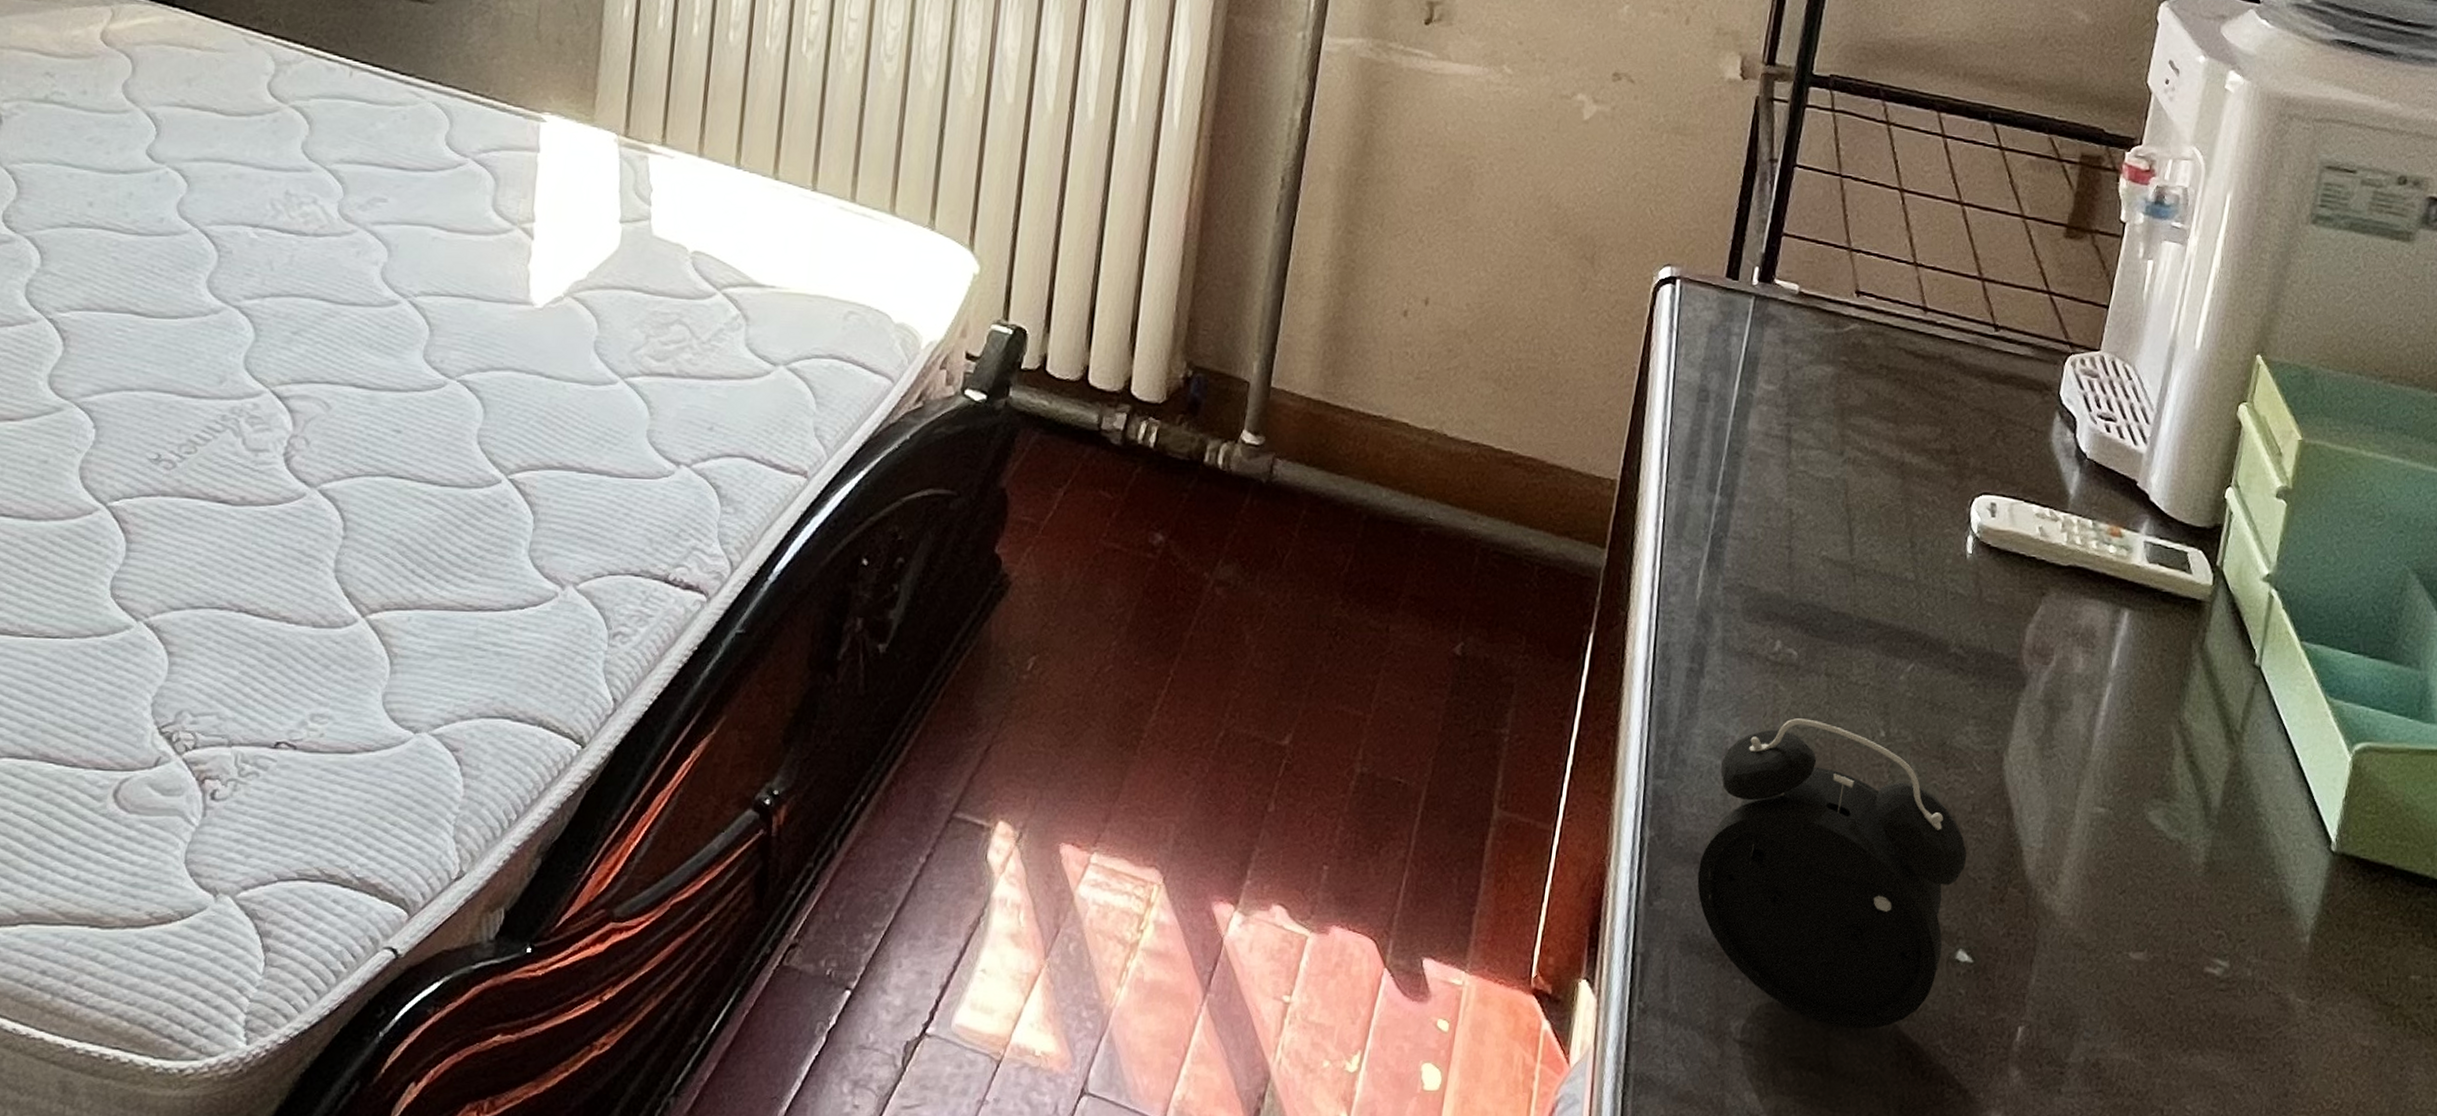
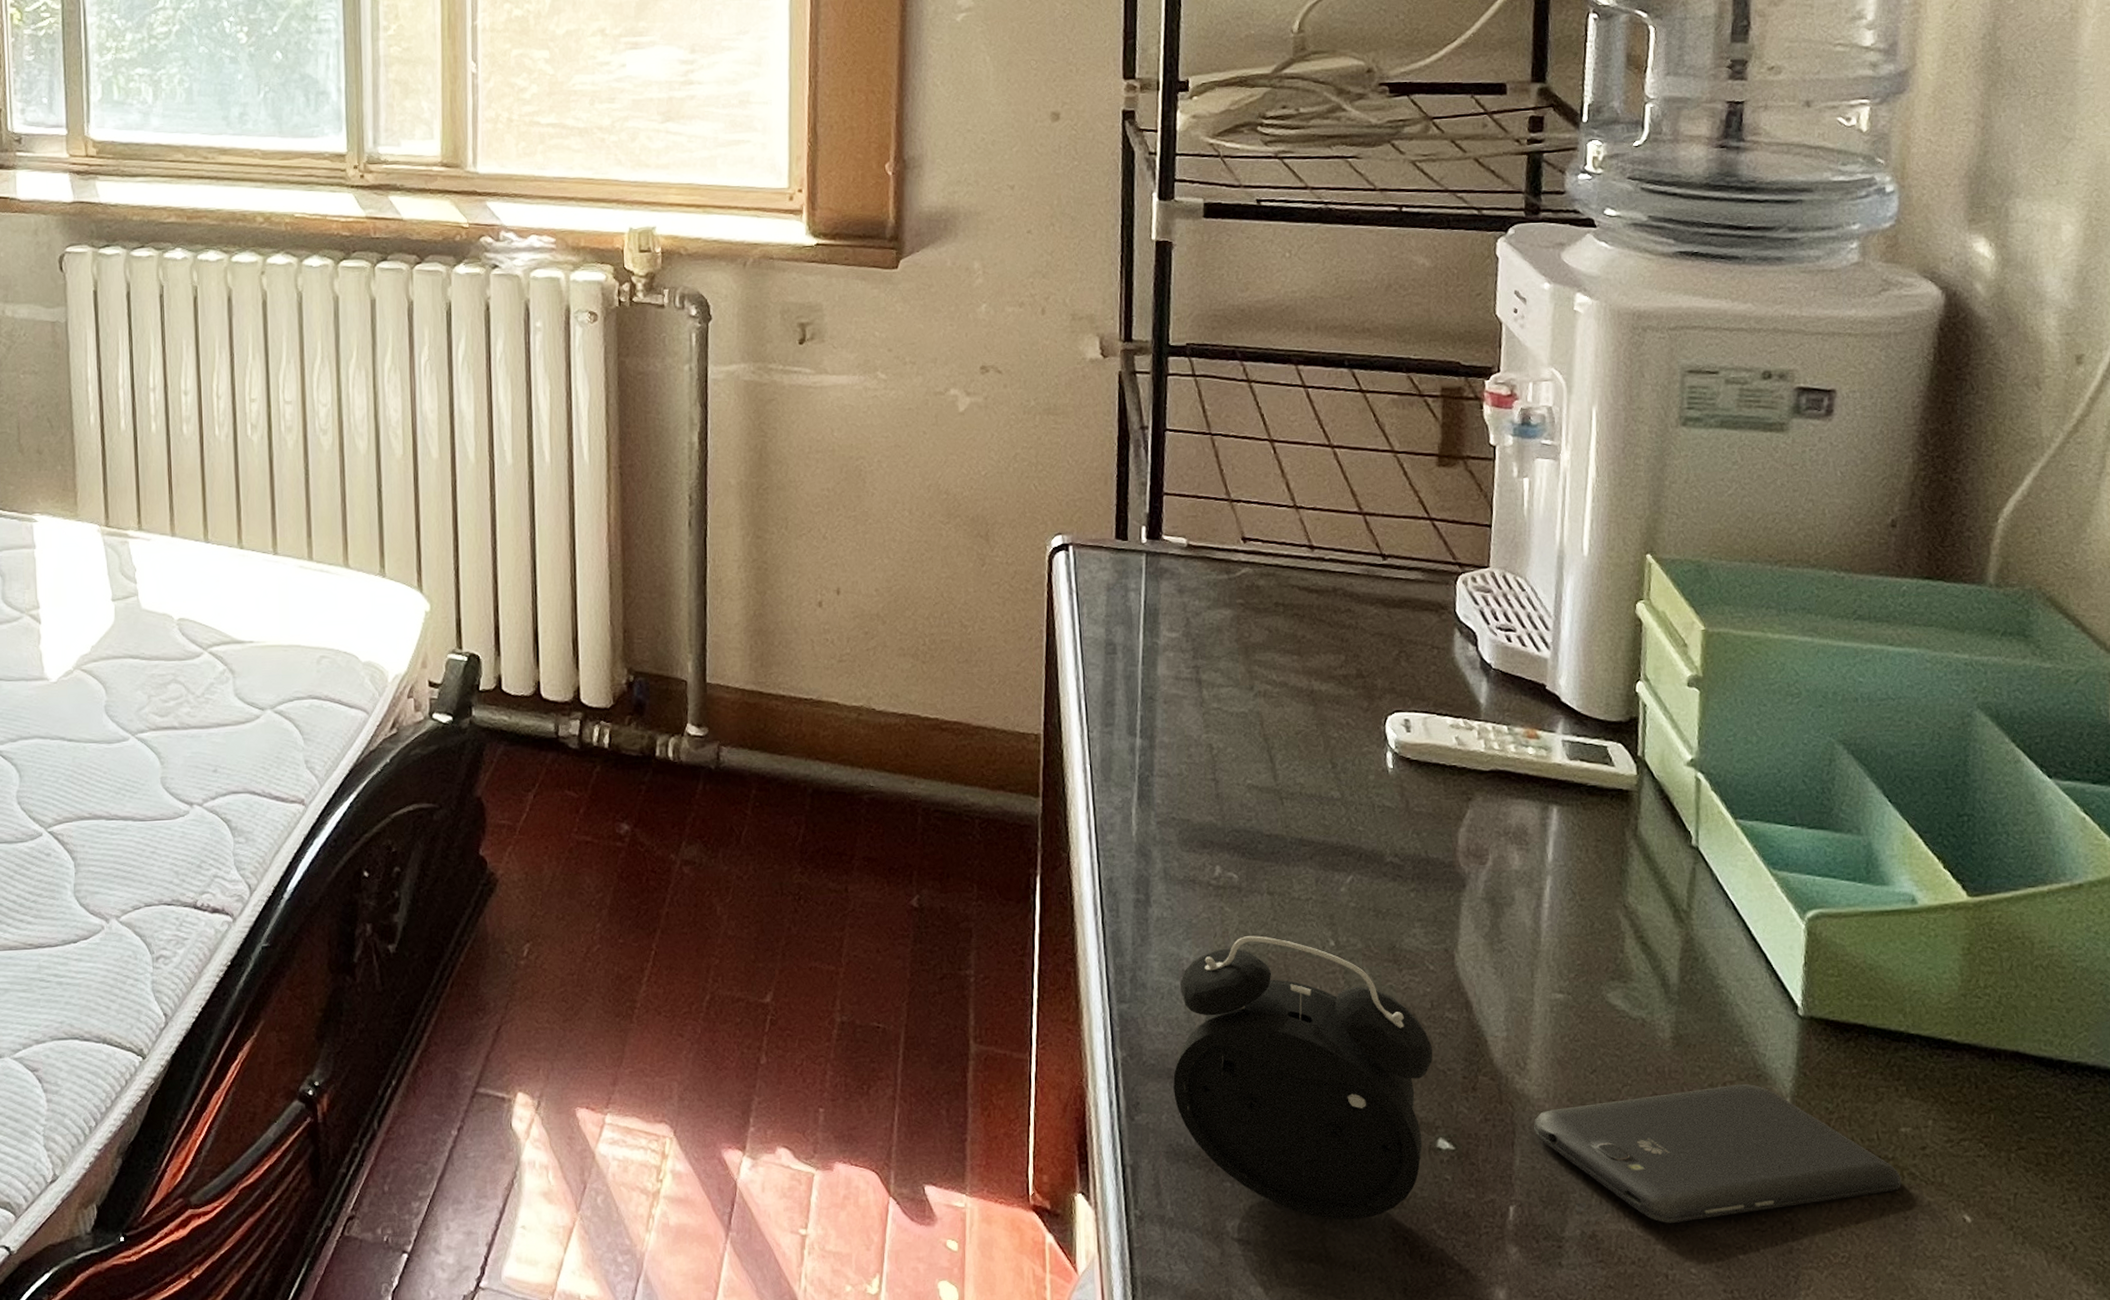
smartphone: none [2054,917,2404,1056] -> present [1534,1083,1901,1223]

